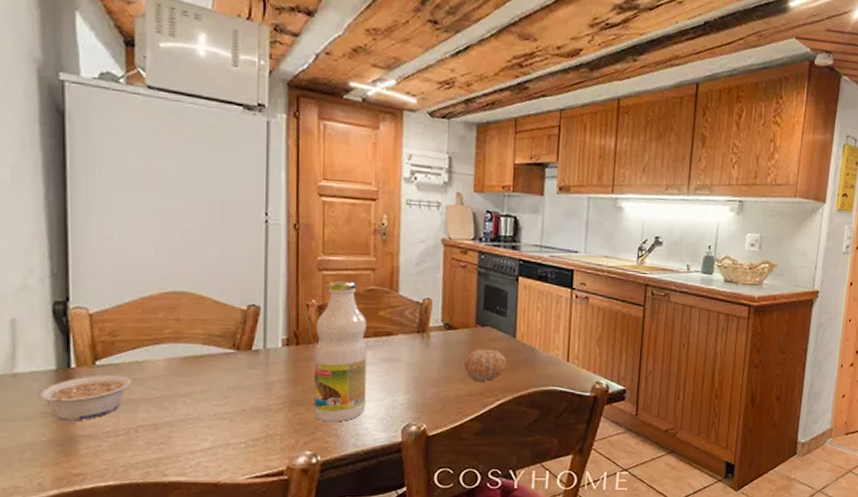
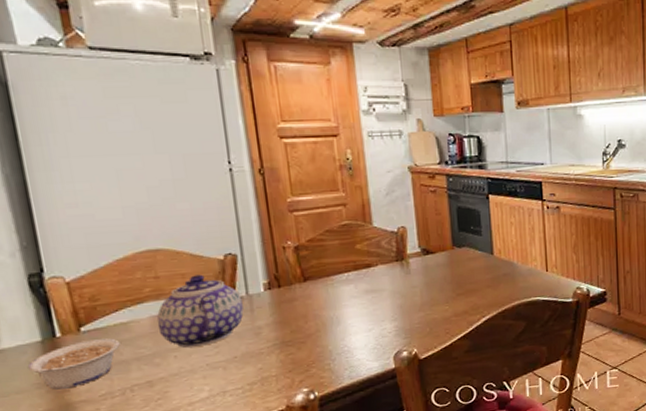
teapot: none [171,322,259,396] -> present [156,274,244,349]
bottle: present [314,281,367,423] -> none [294,219,355,359]
fruit: present [464,348,507,383] -> none [446,268,488,302]

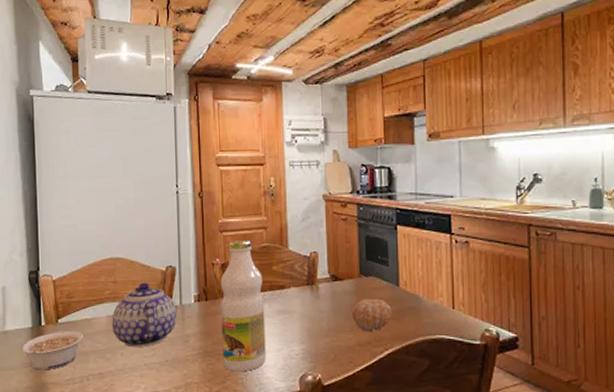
bottle: none [294,219,355,359] -> present [220,241,266,372]
fruit: none [446,268,488,302] -> present [352,298,392,333]

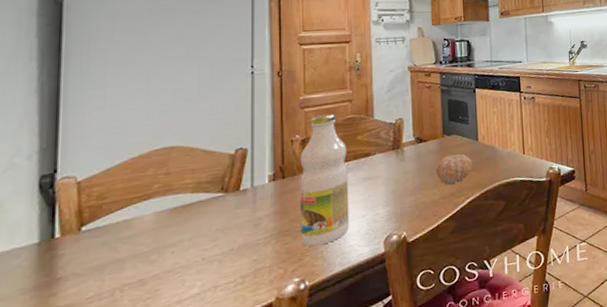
legume: present [20,331,84,371] -> none [17,236,119,295]
teapot: present [111,282,177,348] -> none [160,169,246,244]

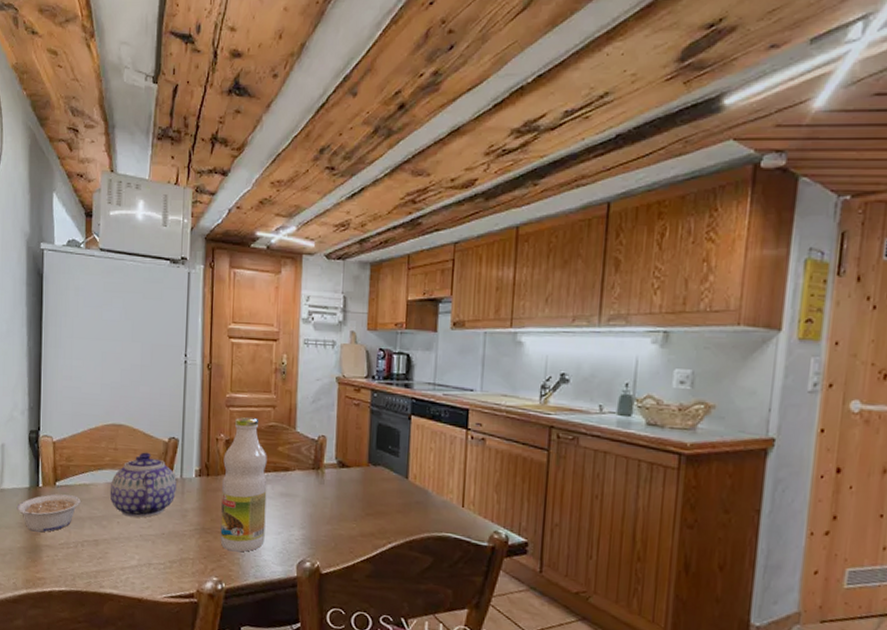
legume: none [17,236,119,295] -> present [16,494,81,532]
teapot: none [160,169,246,244] -> present [109,452,177,518]
fruit: present [436,154,472,185] -> none [357,488,399,524]

